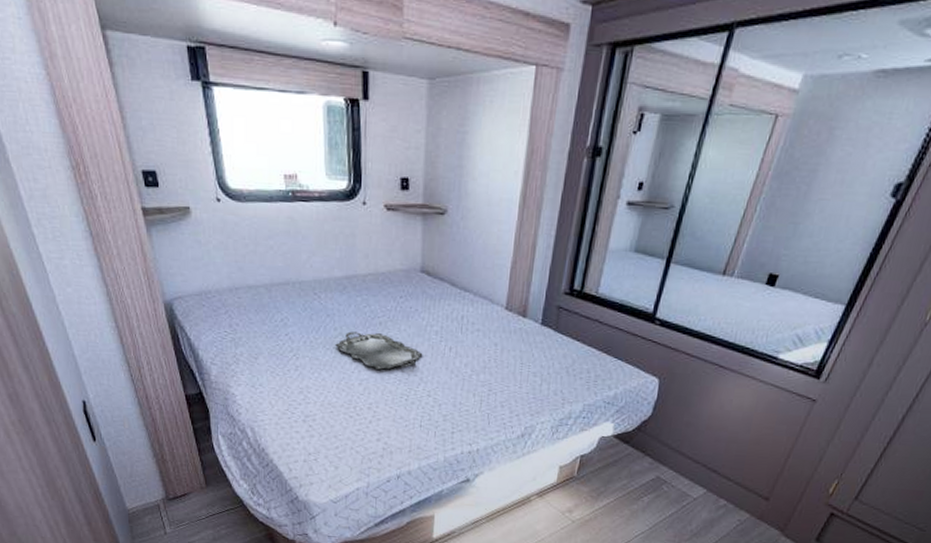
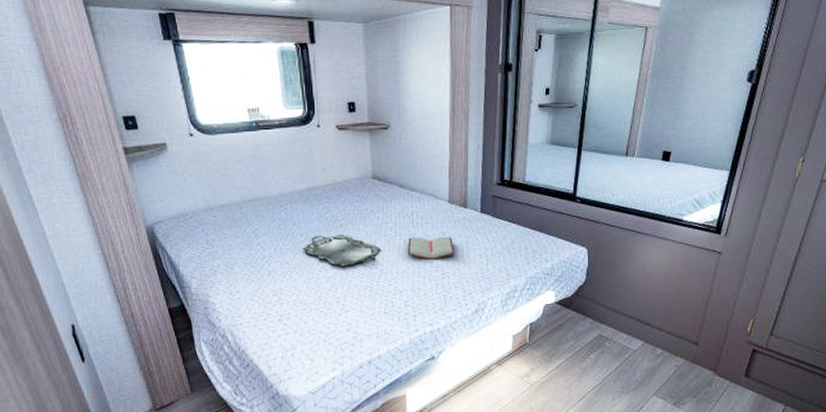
paperback book: none [452,344,506,373] -> present [407,236,455,260]

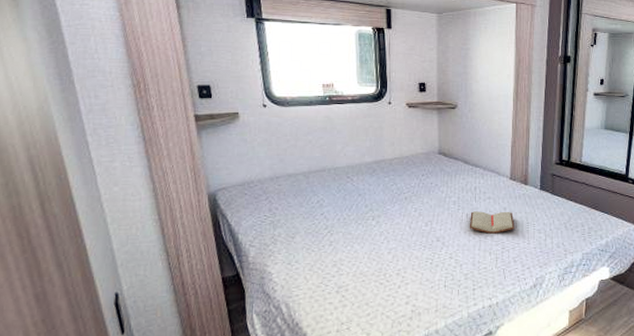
serving tray: present [303,235,381,267] -> none [366,207,444,238]

